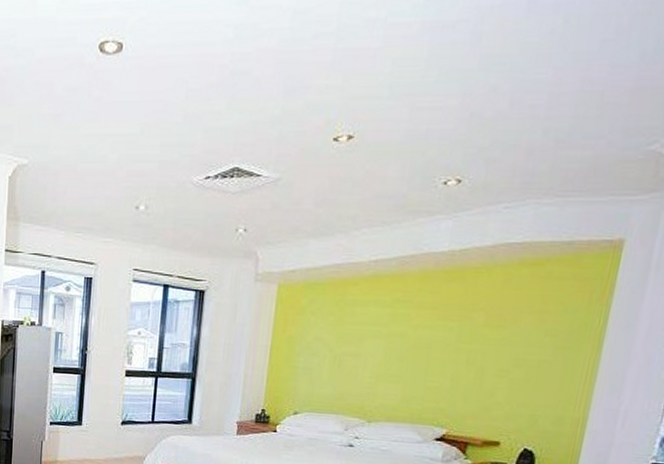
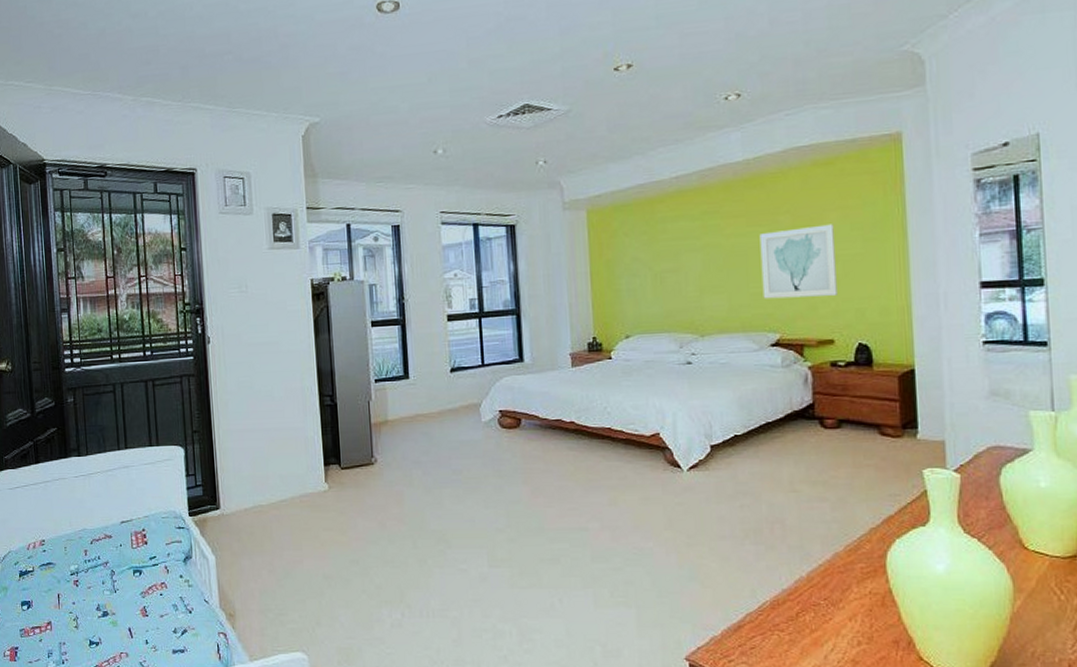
wall art: none [438,327,528,399] -> present [759,224,837,299]

